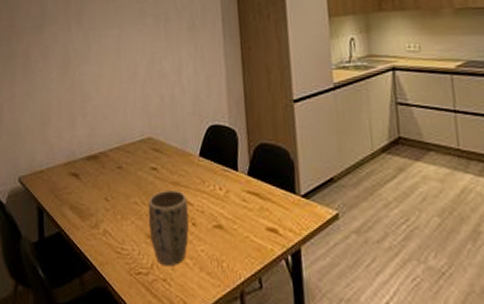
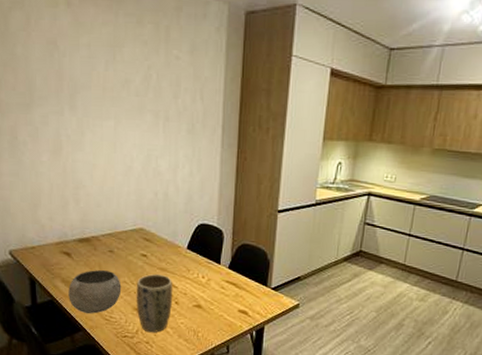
bowl: none [76,190,133,247] -> present [68,269,122,314]

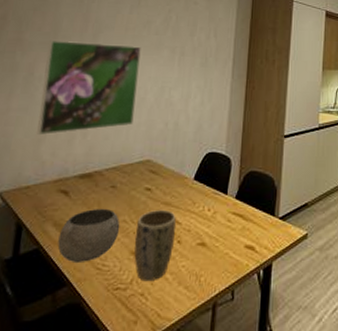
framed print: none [26,100,122,200] -> present [37,39,141,135]

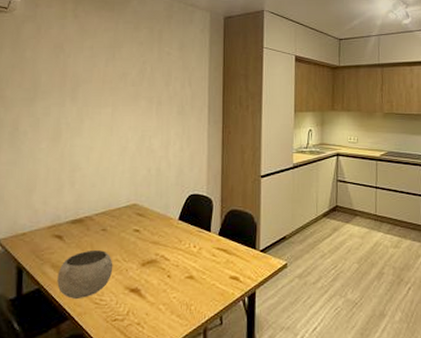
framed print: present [37,39,141,135] -> none [27,95,119,185]
plant pot: present [134,209,176,282] -> none [127,248,164,313]

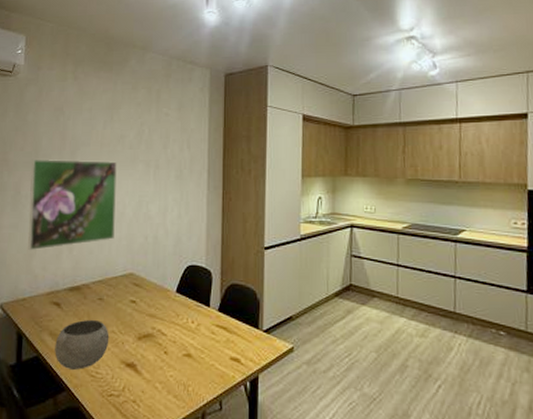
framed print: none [27,95,119,185] -> present [28,159,117,250]

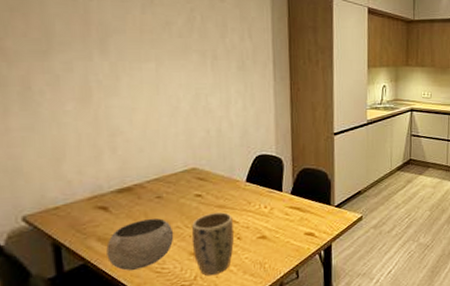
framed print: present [28,159,117,250] -> none [42,47,169,154]
plant pot: none [123,321,161,390] -> present [191,212,234,276]

